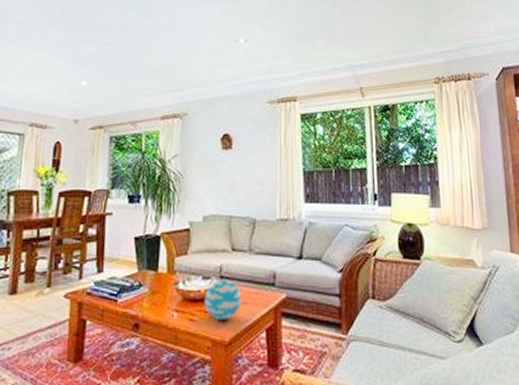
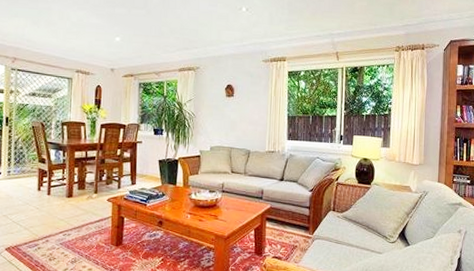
decorative ball: present [204,279,241,321] -> none [210,193,237,222]

